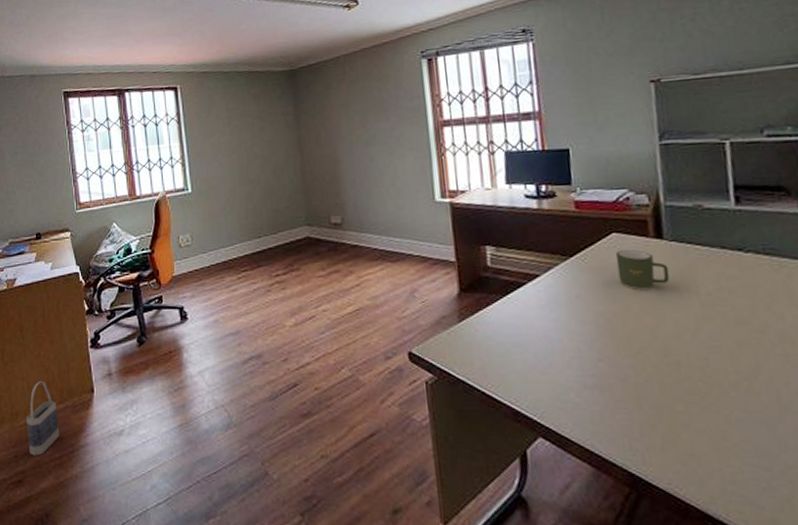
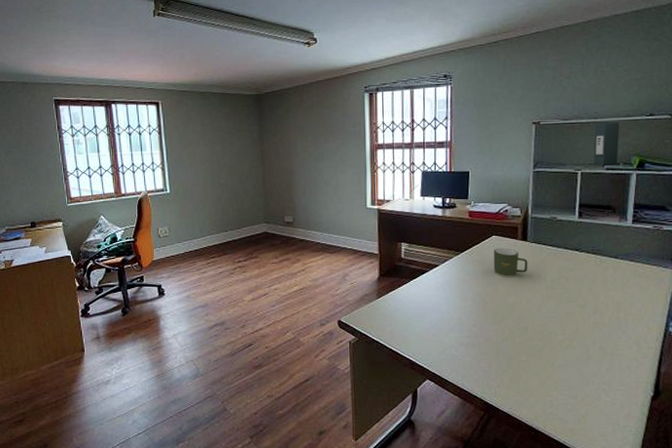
bag: present [27,380,60,456] -> none [26,342,55,401]
binder: none [741,71,784,133] -> present [593,121,620,166]

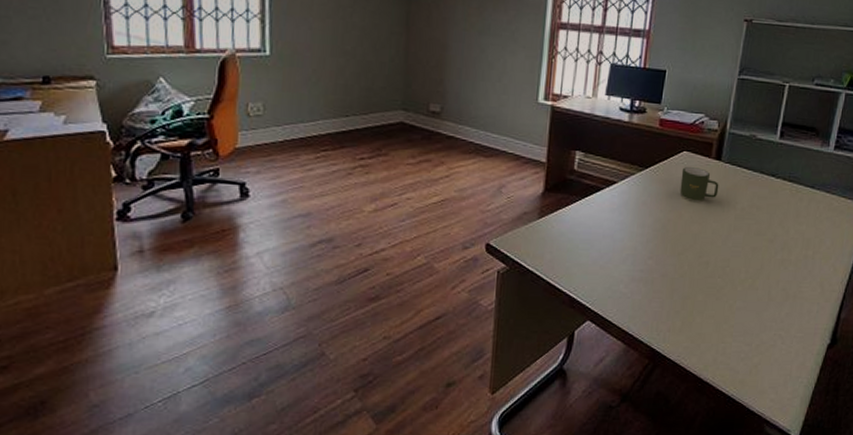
binder: present [593,121,620,166] -> none [803,28,836,81]

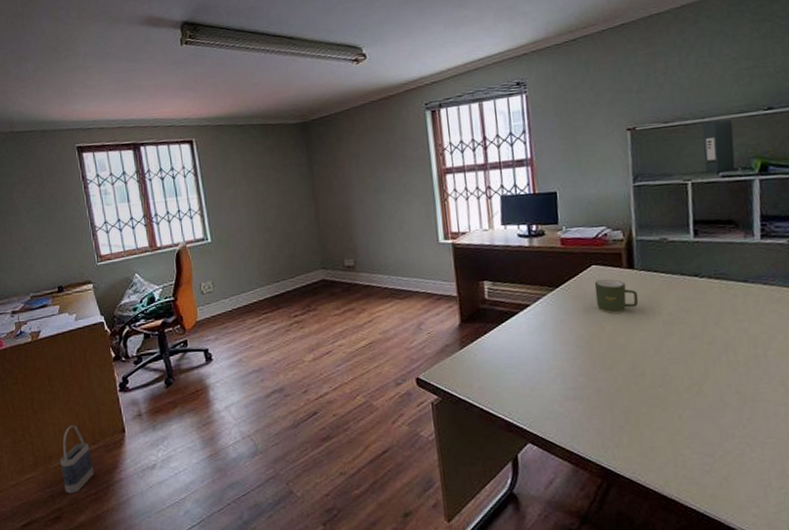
bag: none [17,254,66,340] -> present [60,424,95,494]
binder: none [803,28,836,81] -> present [702,119,736,174]

